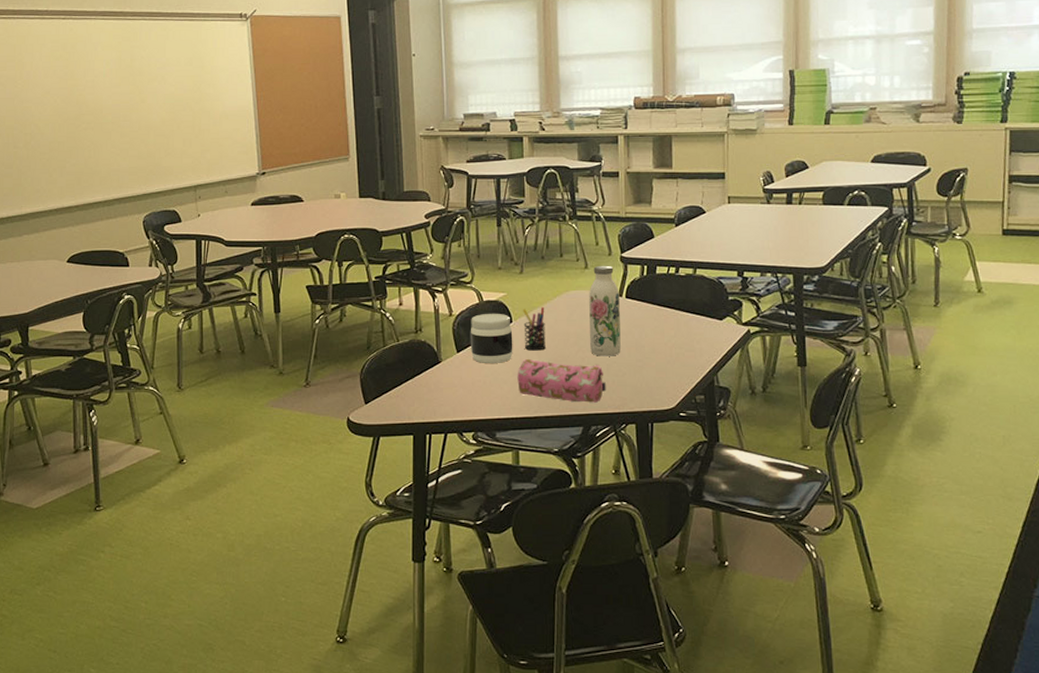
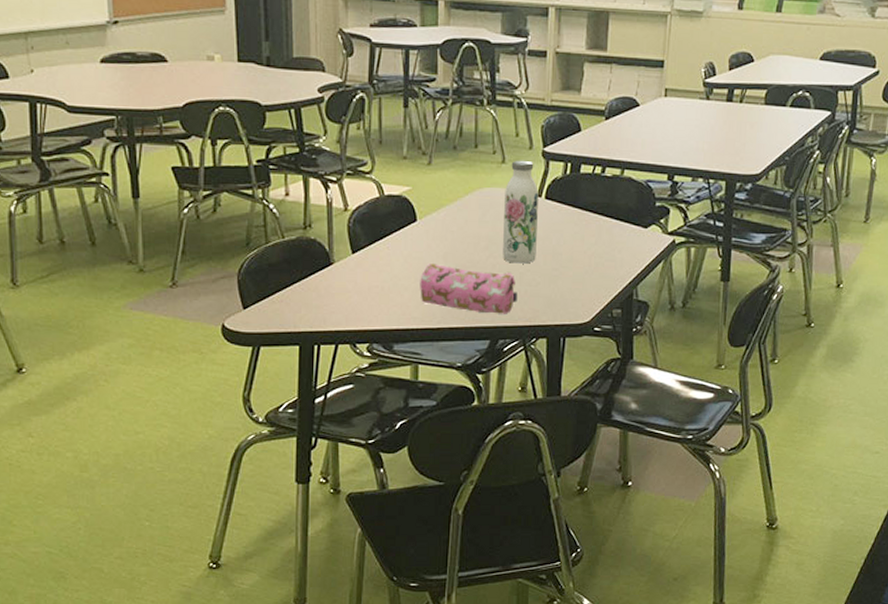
jar: present [470,313,513,363] -> none [367,209,417,267]
pen holder: present [522,306,546,351] -> none [428,204,454,255]

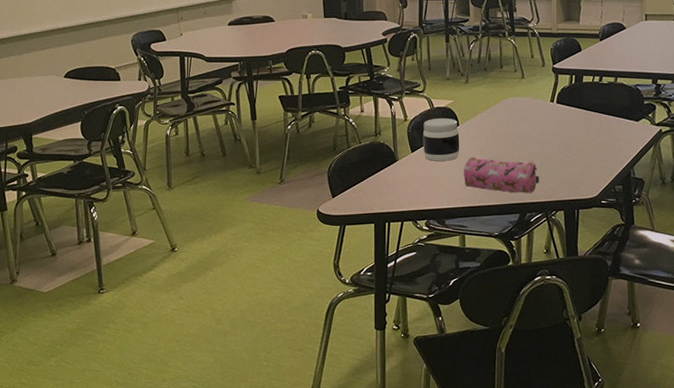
jar: none [367,209,417,267] -> present [422,118,460,161]
water bottle: present [503,160,539,264] -> none [525,75,552,154]

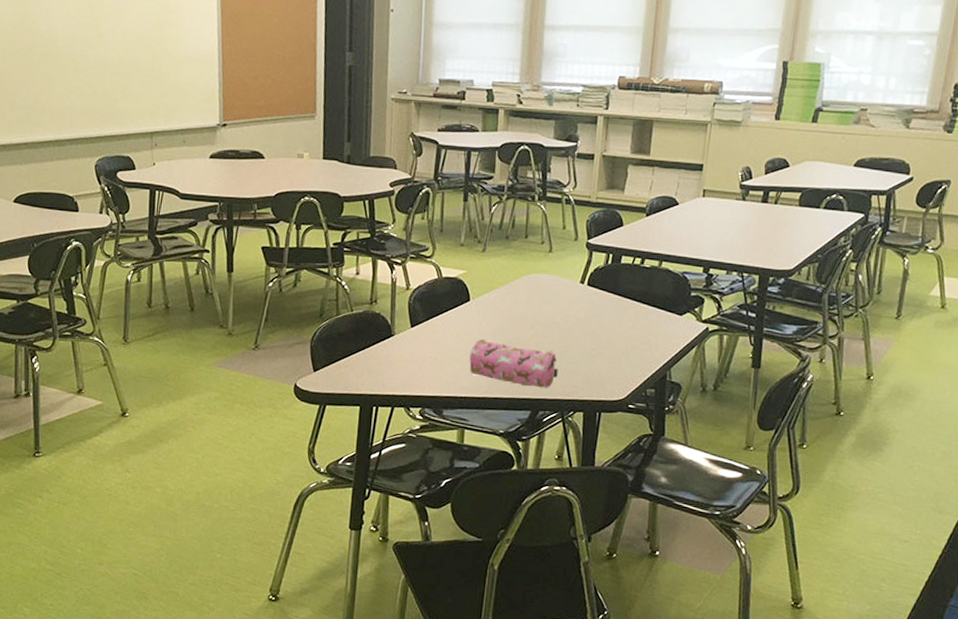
jar: present [422,118,460,161] -> none [425,289,469,341]

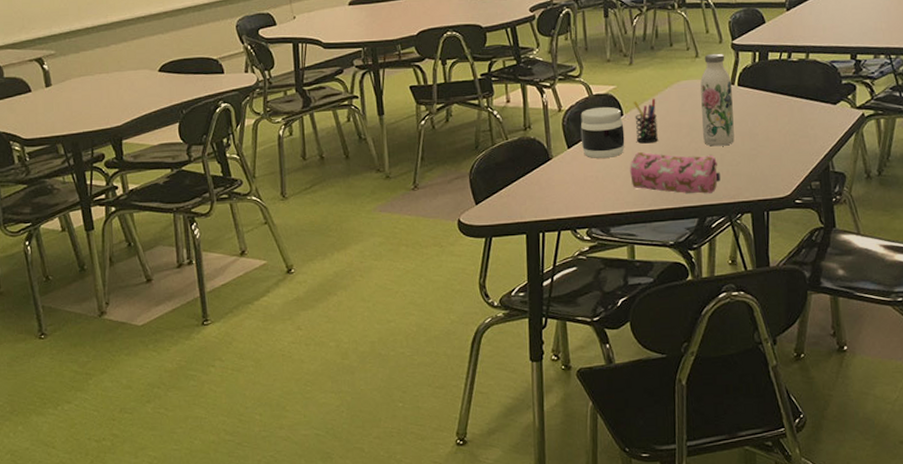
jar: none [425,289,469,341] -> present [580,106,625,158]
pen holder: none [480,287,504,332] -> present [633,98,658,144]
water bottle: none [546,250,582,343] -> present [700,53,735,147]

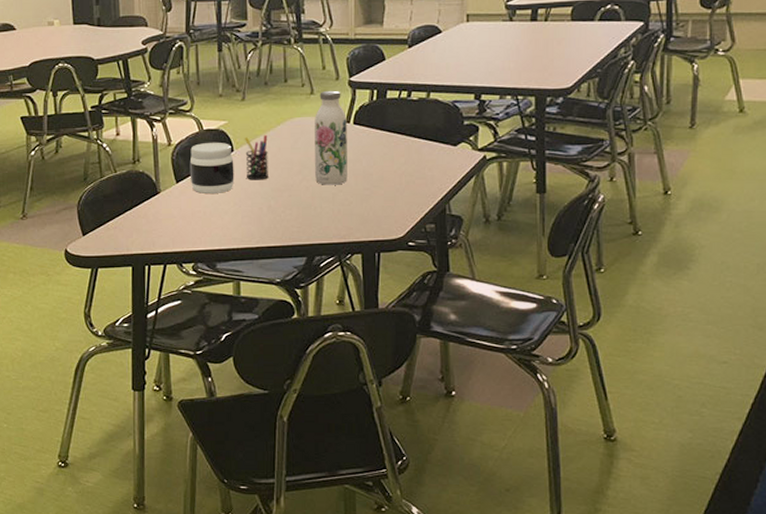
pencil case: present [630,151,721,194] -> none [238,188,331,233]

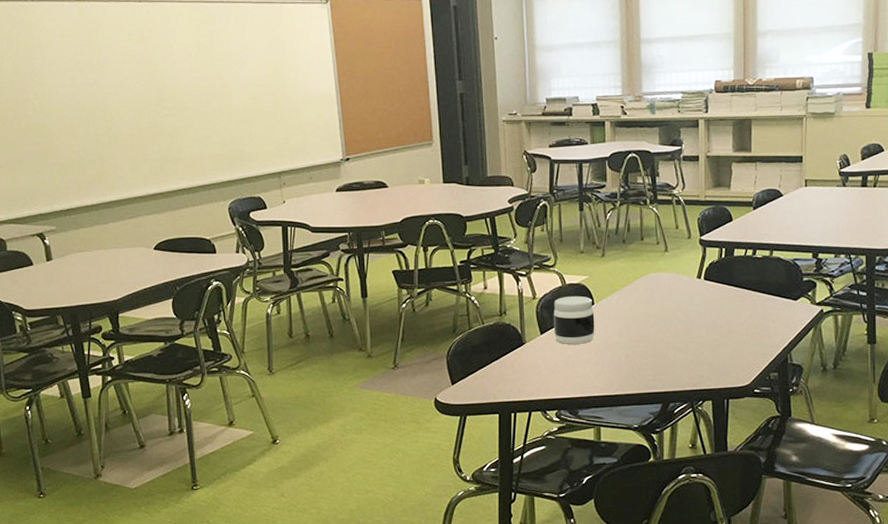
pen holder: present [244,134,268,180] -> none [604,289,626,332]
water bottle: present [315,90,347,185] -> none [669,248,699,337]

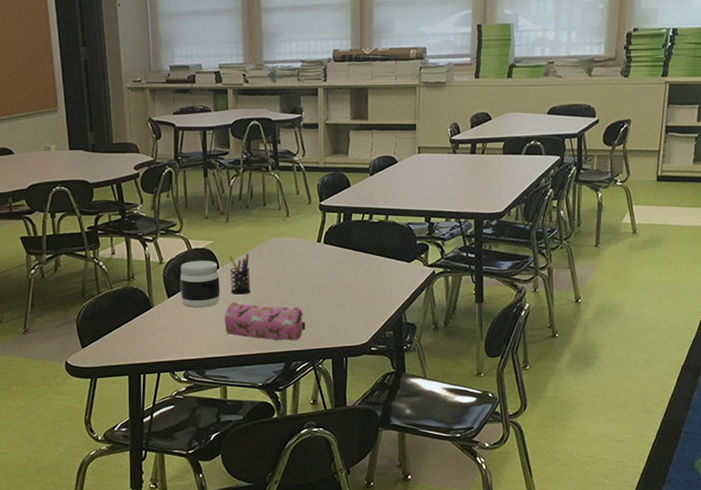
pencil case: none [599,339,684,381] -> present [224,301,306,341]
pen holder: none [604,289,626,332] -> present [228,253,250,295]

